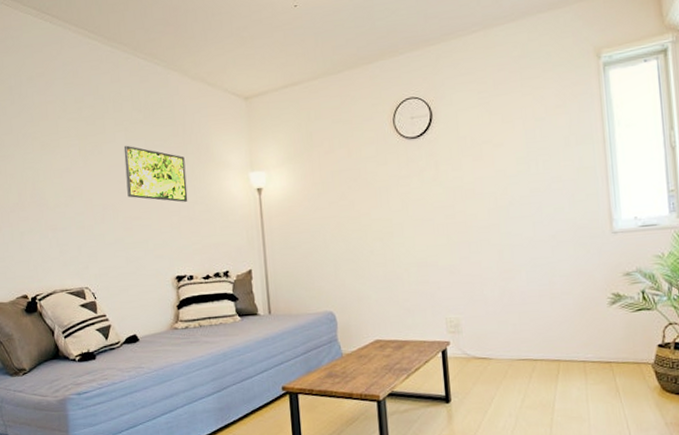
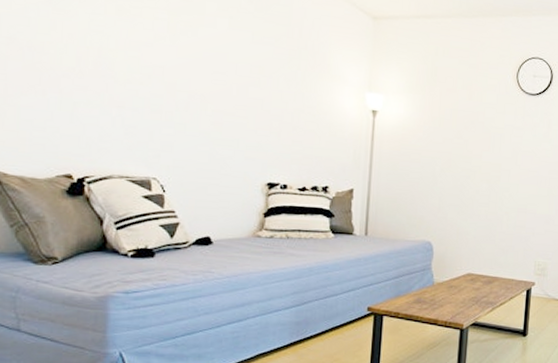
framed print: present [123,145,188,202] -> none [222,34,296,108]

